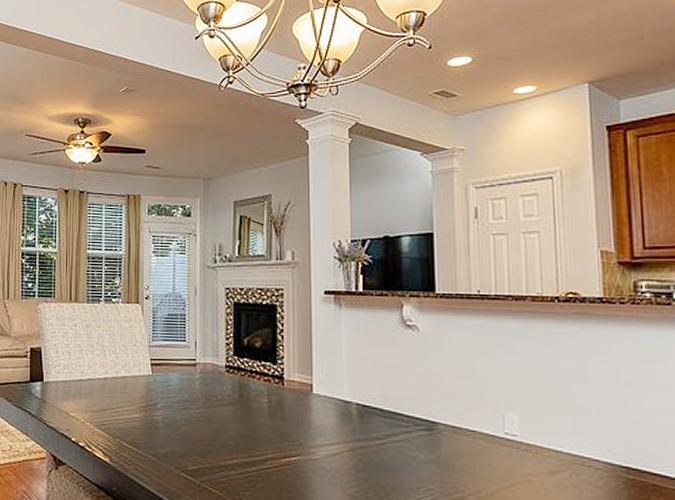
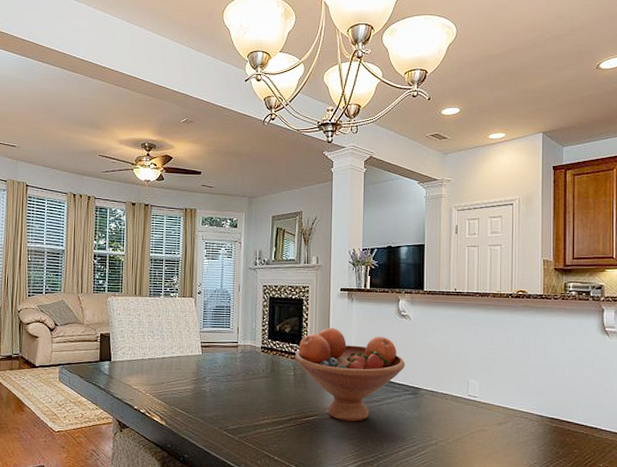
fruit bowl: none [268,341,416,465] -> present [294,327,406,422]

